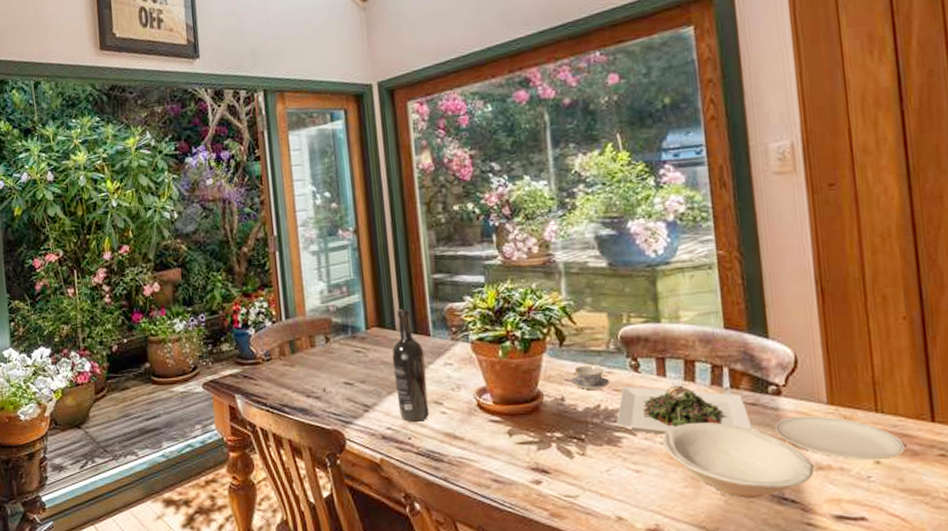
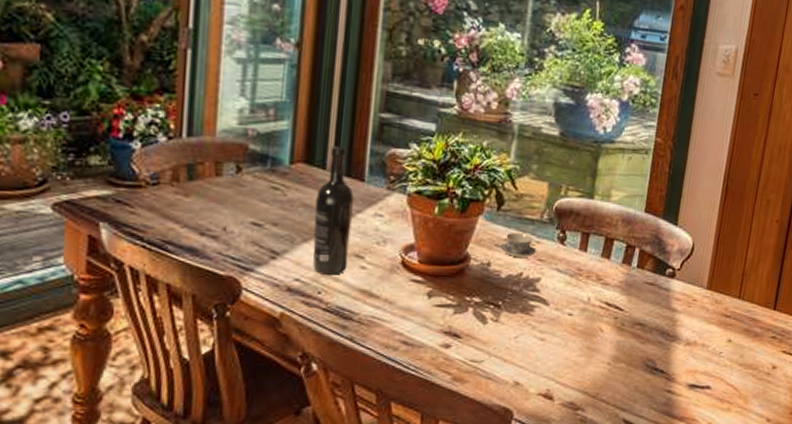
salad: present [615,385,752,435] -> none [532,257,646,307]
bowl: present [661,422,815,498] -> none [569,297,684,368]
plate: present [774,416,905,461] -> none [662,297,751,339]

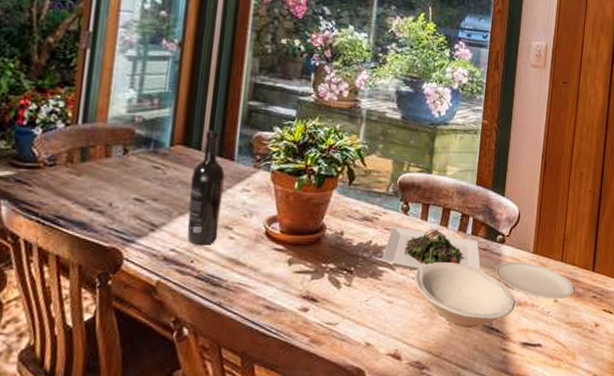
teacup: present [500,233,536,258] -> none [352,205,383,228]
salad: none [532,257,646,307] -> present [380,226,481,271]
bowl: none [569,297,684,368] -> present [413,262,516,328]
plate: none [662,297,751,339] -> present [495,261,574,299]

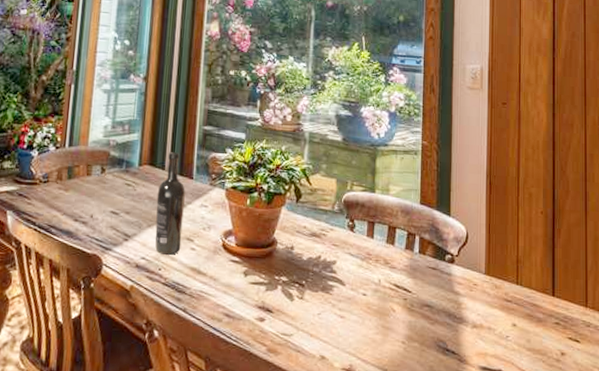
salad: present [380,226,481,271] -> none [330,242,431,290]
bowl: present [413,262,516,328] -> none [363,279,471,348]
plate: present [495,261,574,299] -> none [446,282,533,324]

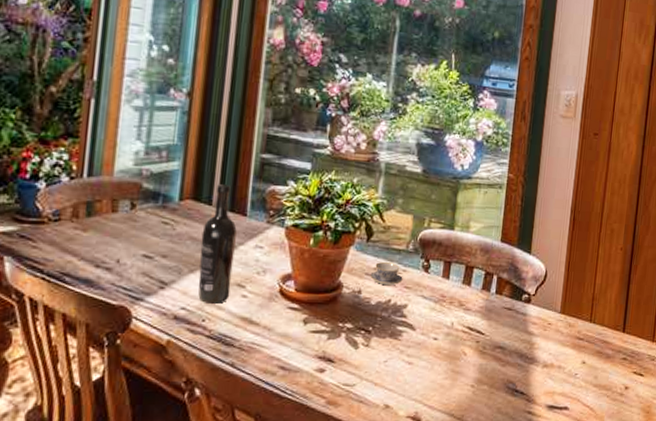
teacup: none [301,221,331,243] -> present [370,262,403,286]

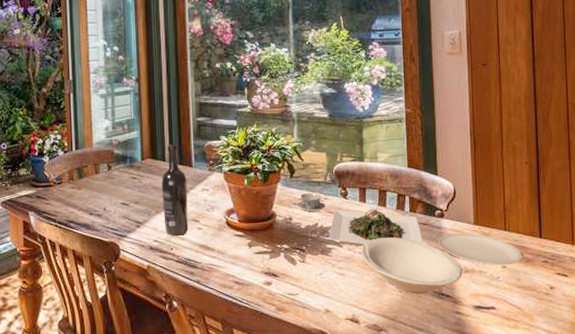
salad: none [400,284,505,331] -> present [328,209,423,247]
bowl: none [434,322,542,390] -> present [360,237,463,294]
plate: none [520,322,603,361] -> present [438,233,522,266]

